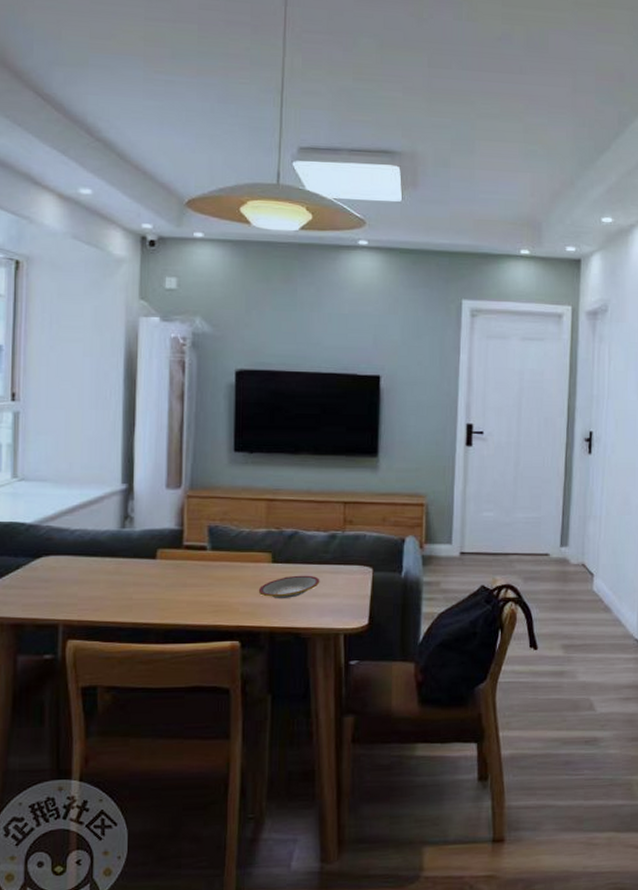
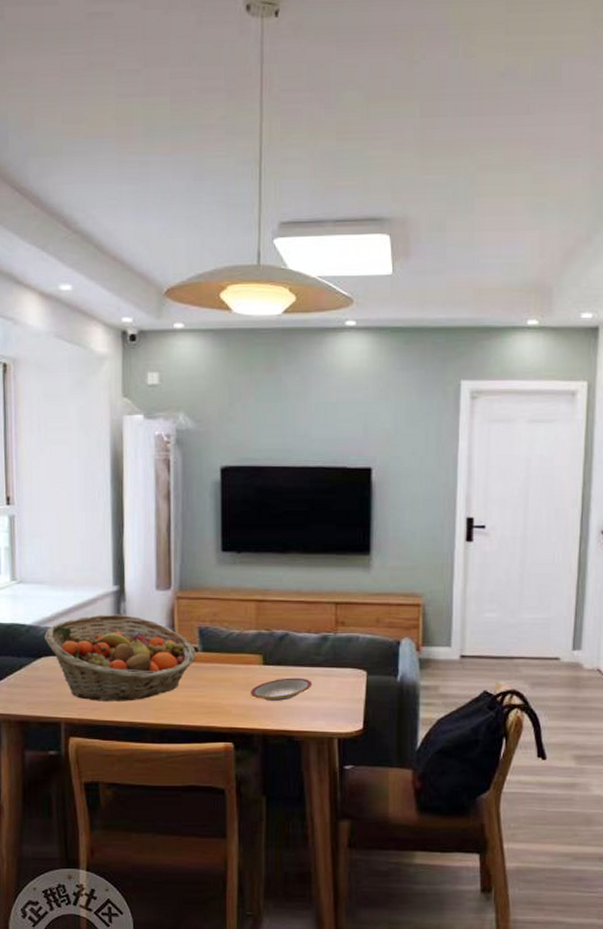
fruit basket: none [46,512,205,602] -> present [45,614,196,701]

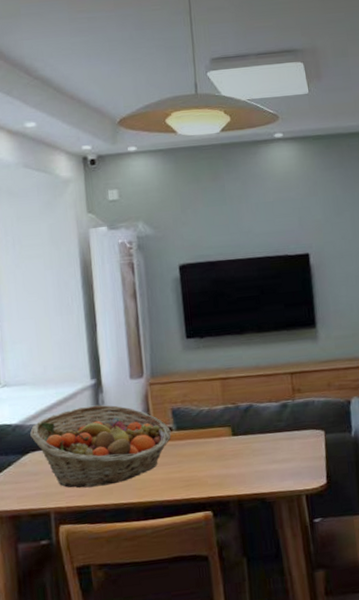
plate: present [250,677,313,702] -> none [223,443,278,469]

